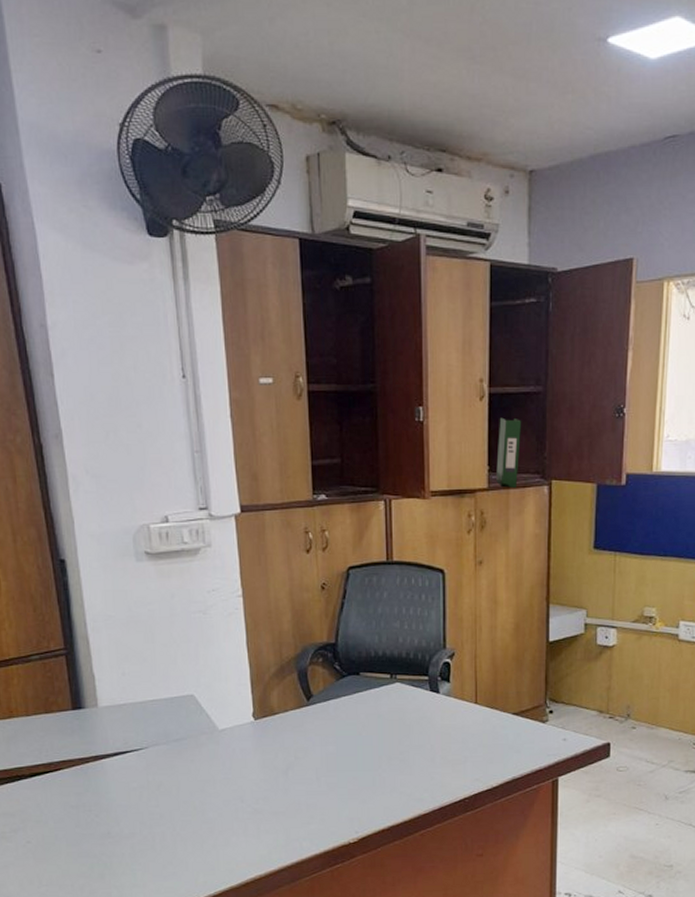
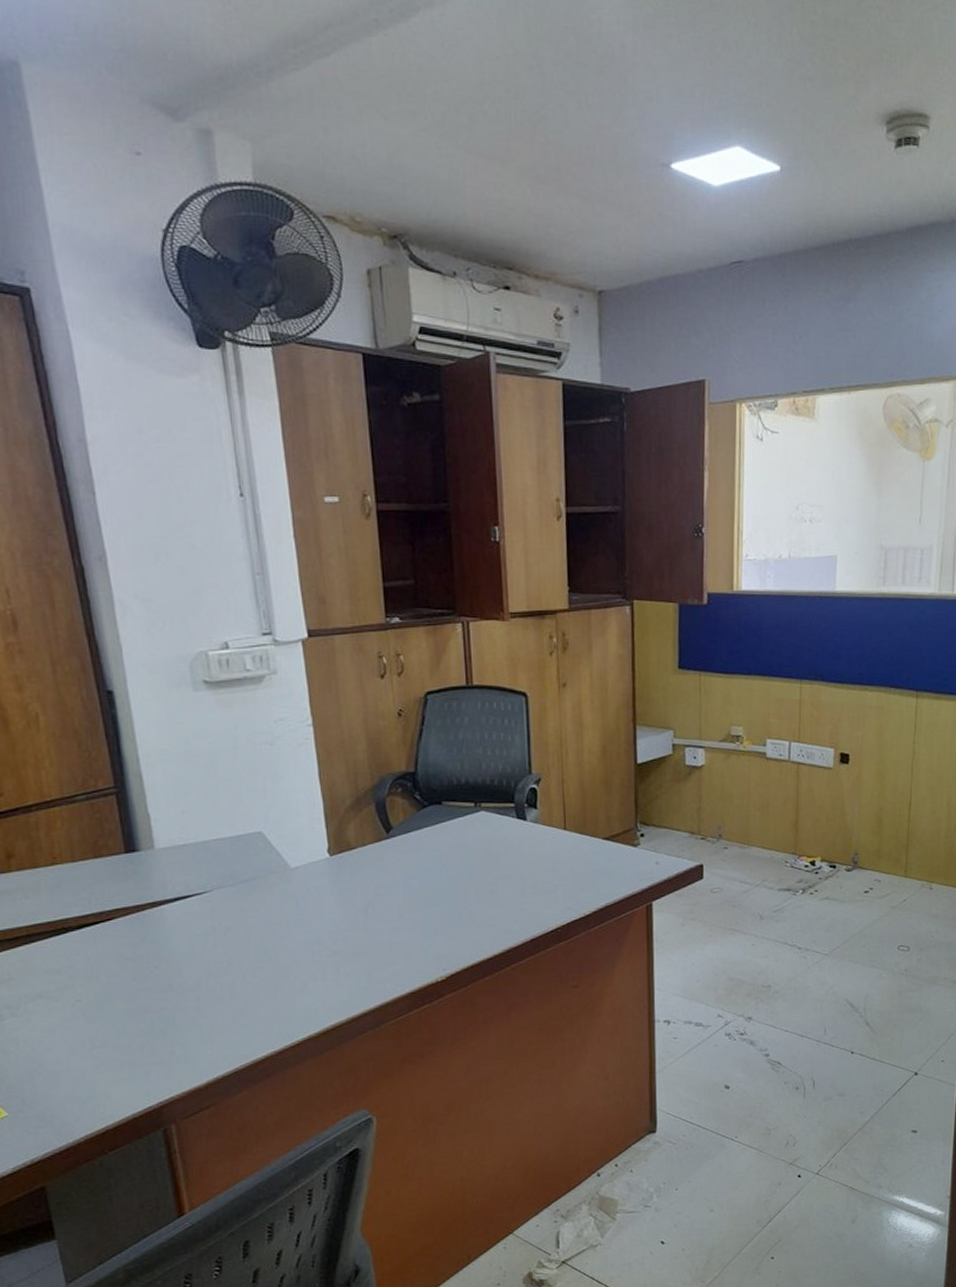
binder: present [496,417,522,488] -> none [576,537,601,608]

